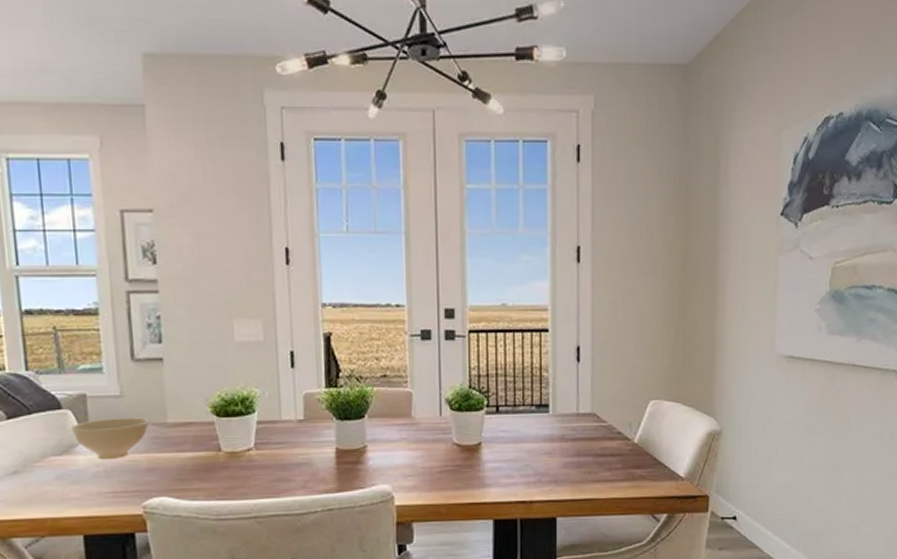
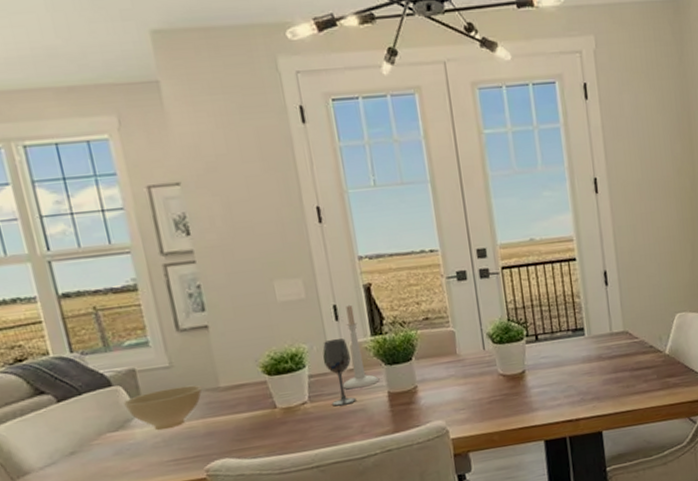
wine glass: none [273,387,303,457] -> present [322,338,356,407]
candlestick: none [290,352,329,441] -> present [342,304,380,390]

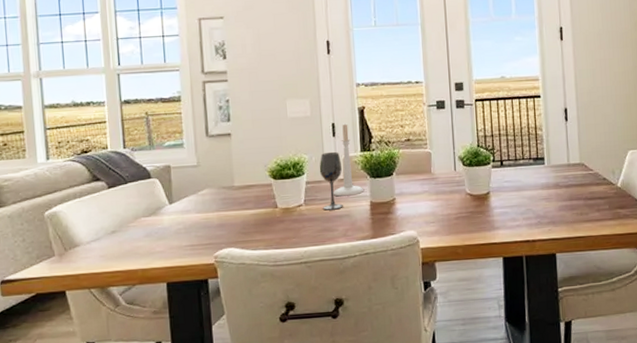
bowl: present [124,385,203,430] -> none [158,182,220,218]

